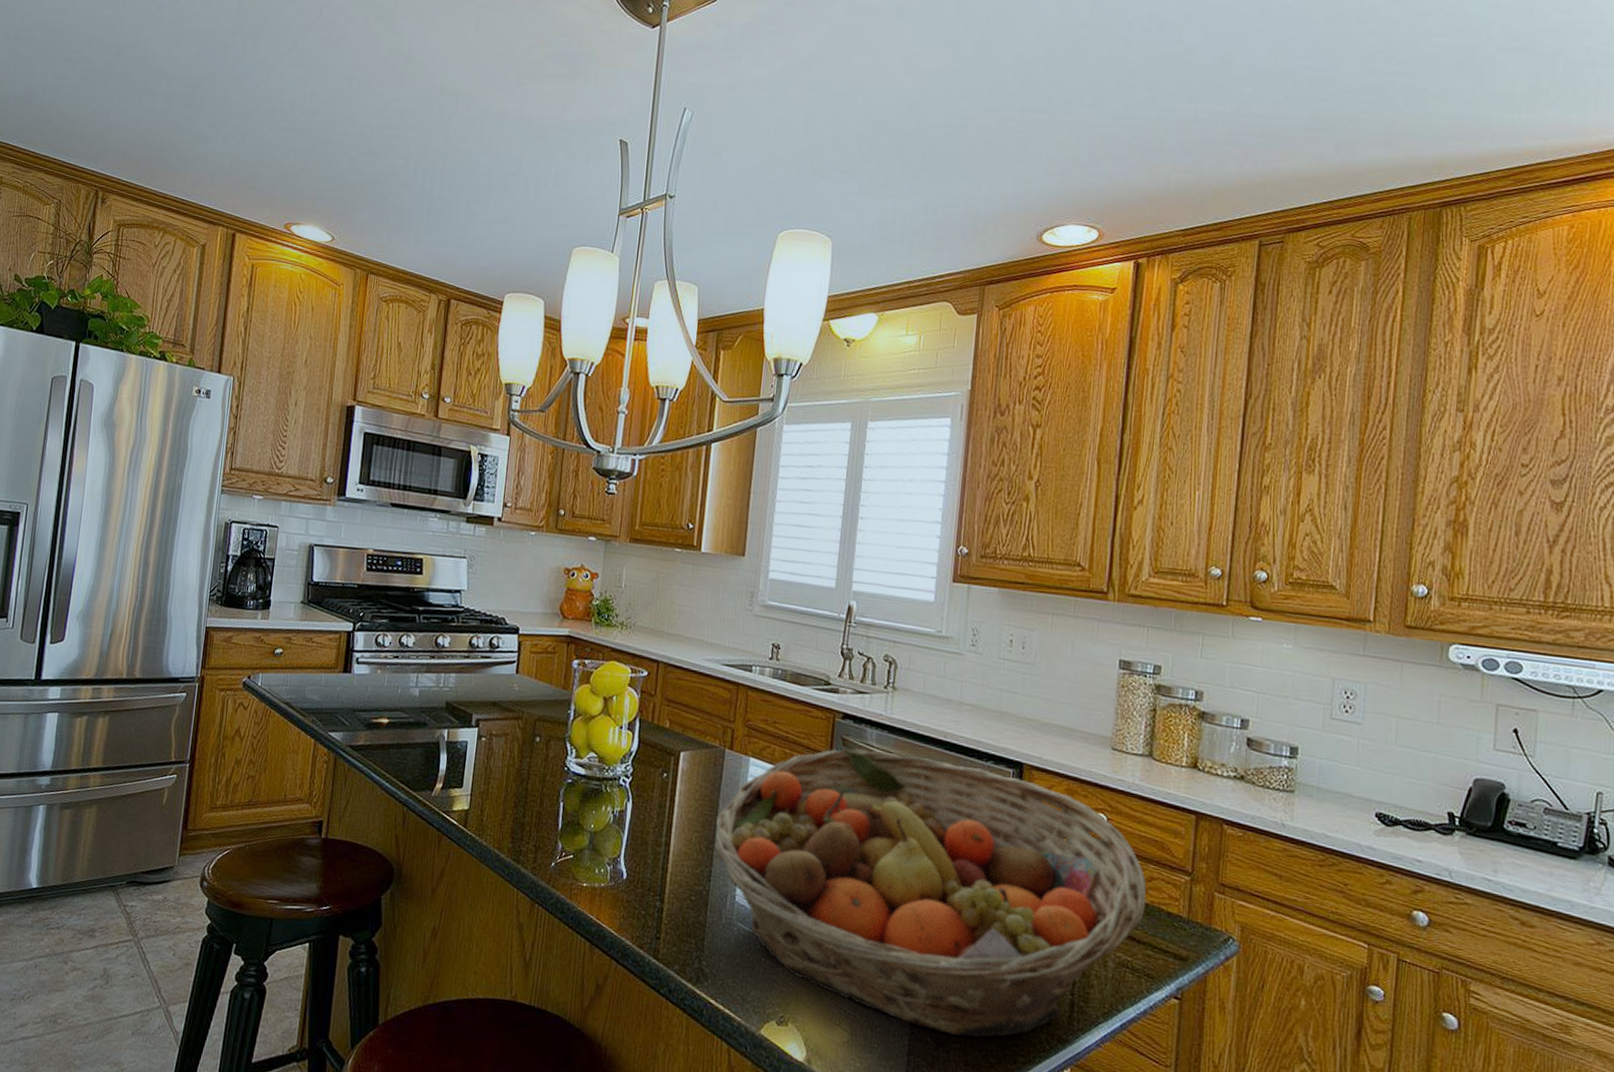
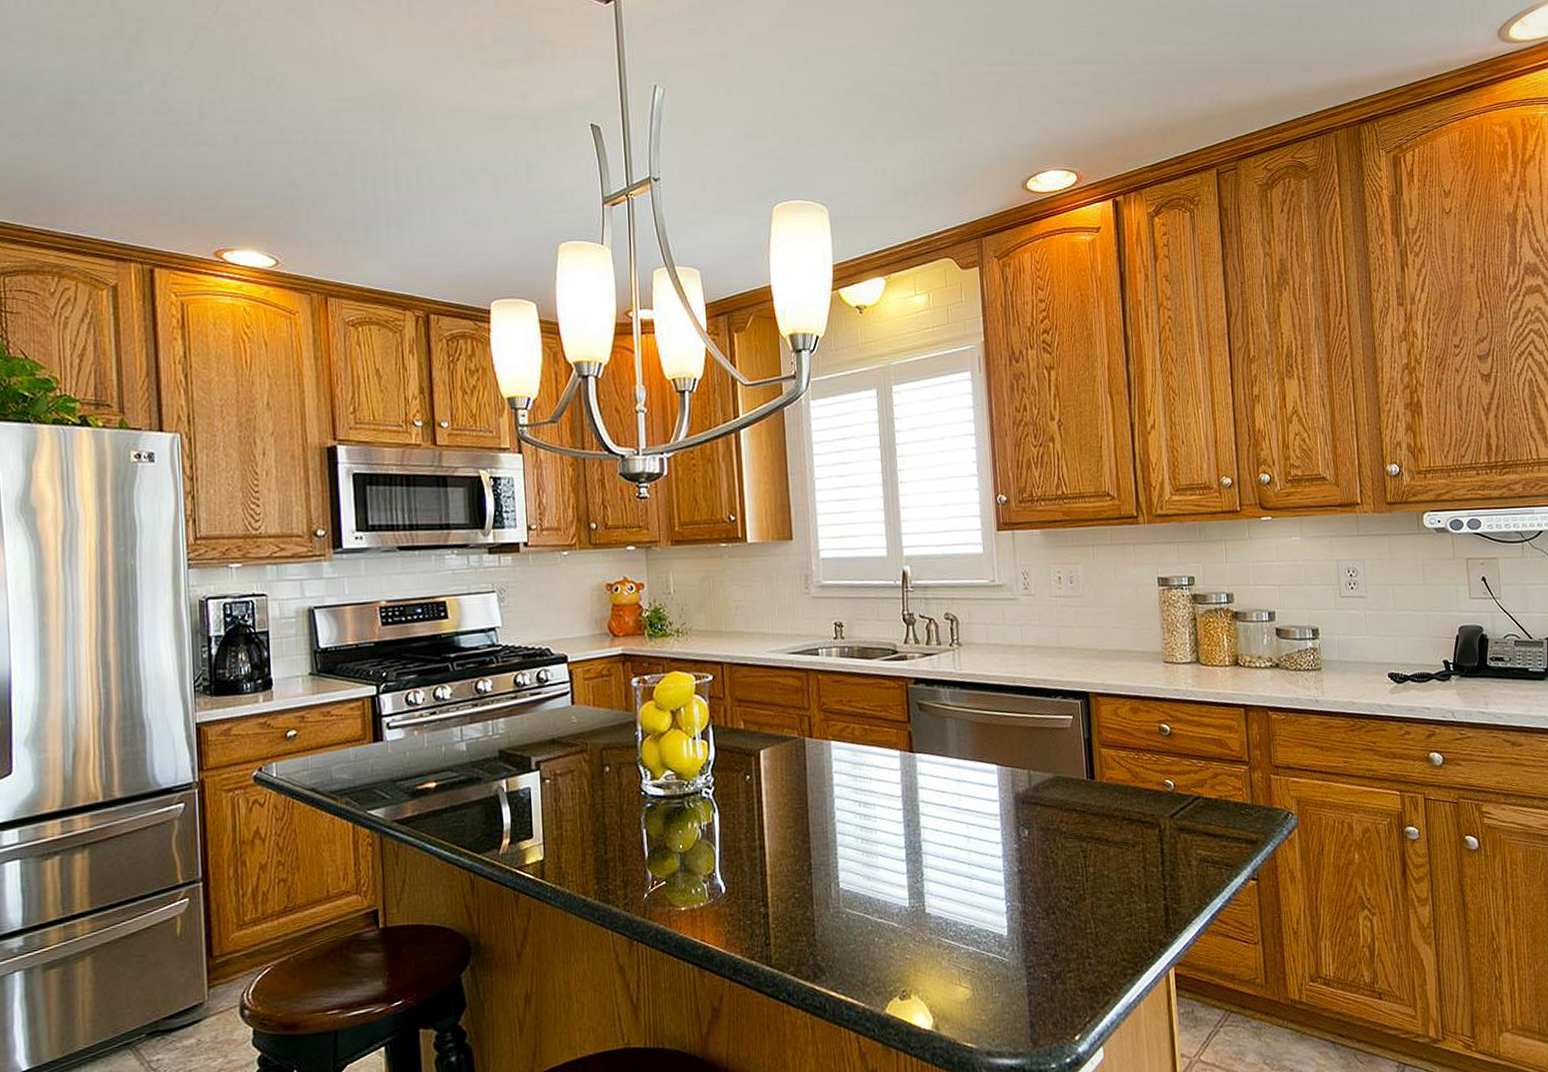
fruit basket: present [713,749,1147,1038] -> none [807,705,1216,967]

